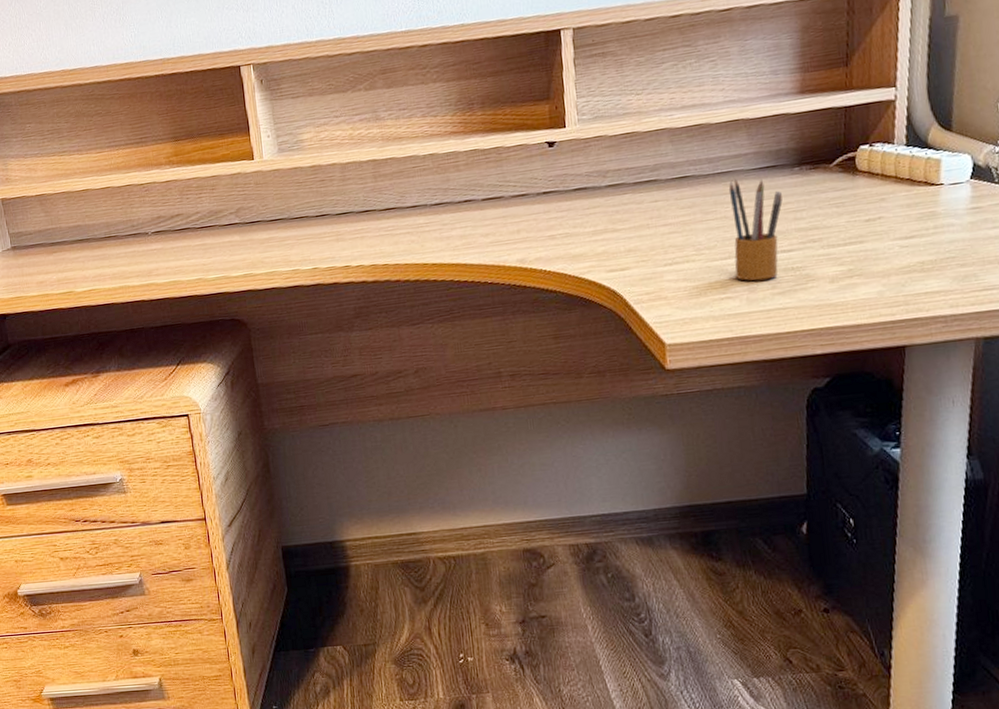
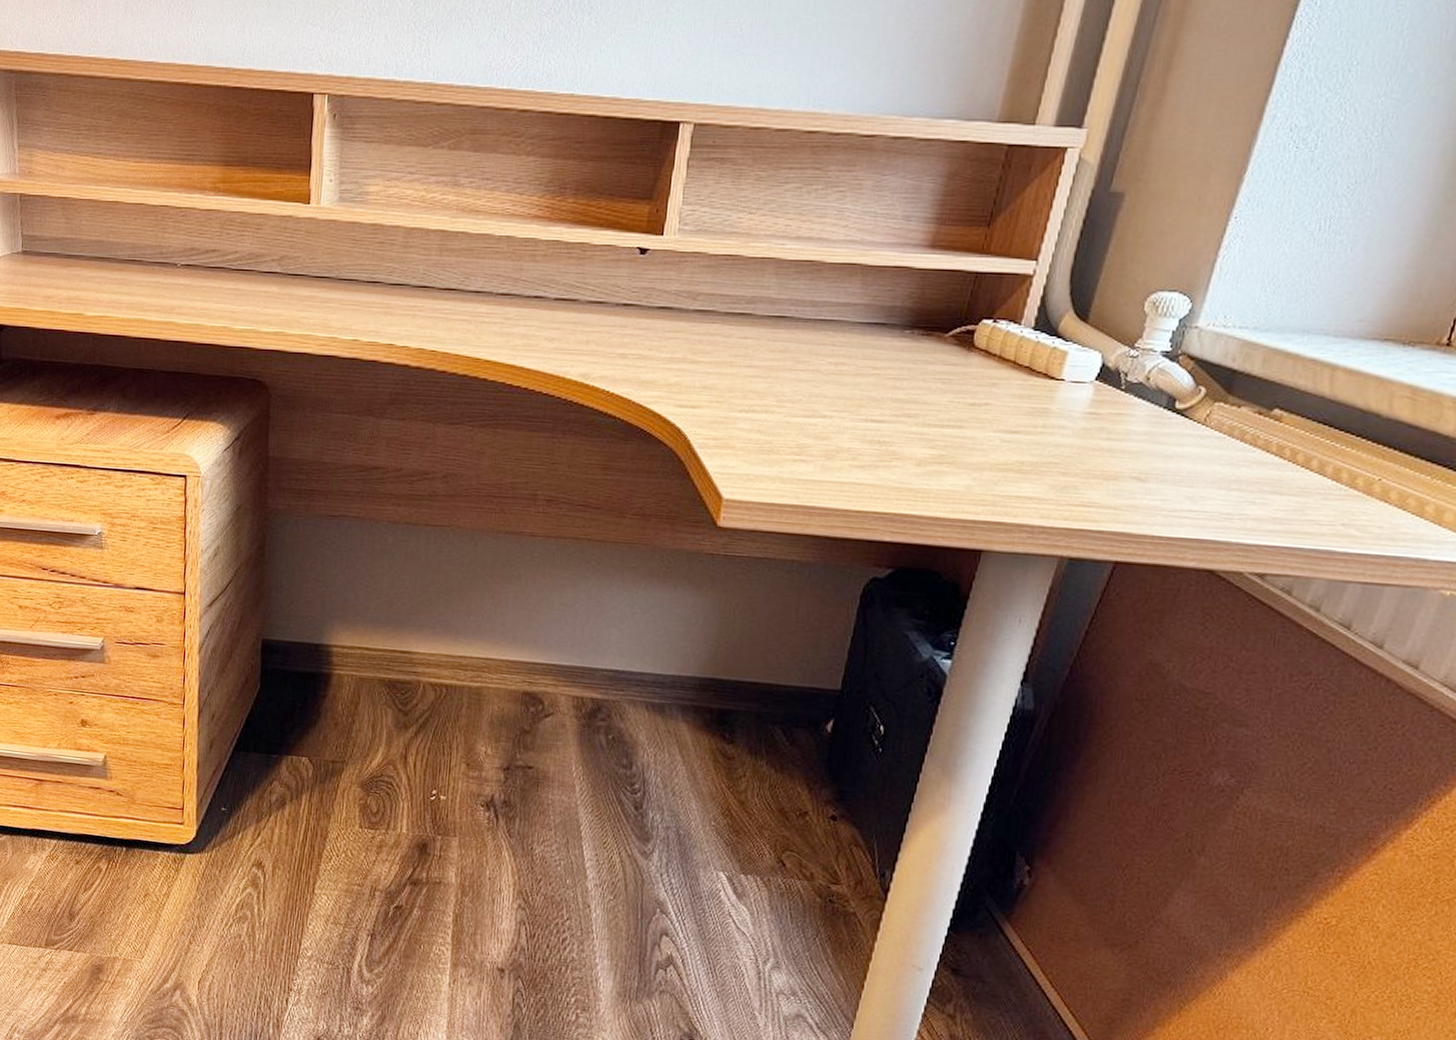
pencil box: present [728,178,783,281] -> none [814,329,885,449]

